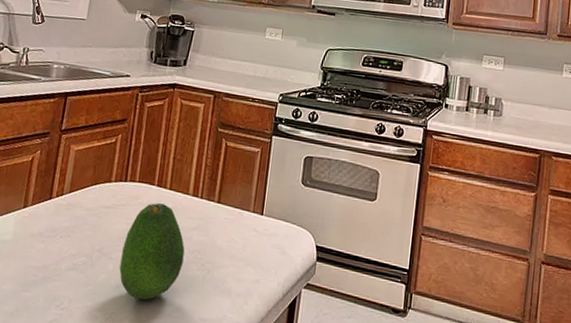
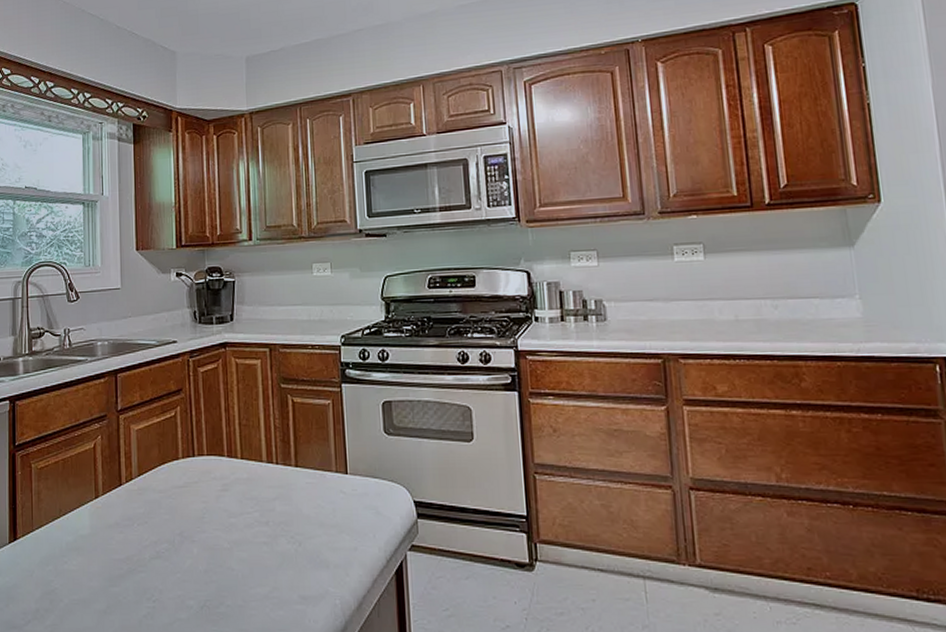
fruit: present [119,203,185,300] -> none [204,476,271,582]

